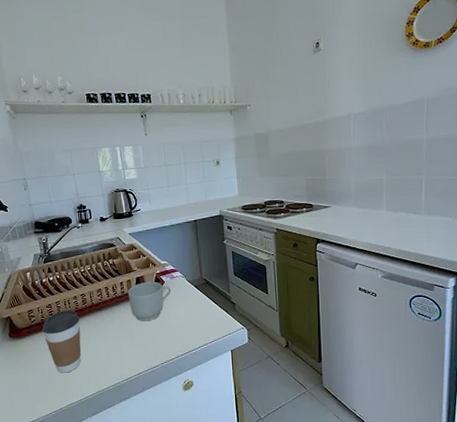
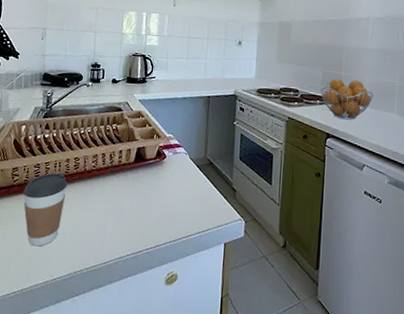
mug: present [128,281,171,322] -> none [124,153,172,198]
fruit basket: none [305,182,360,223] -> present [320,78,373,120]

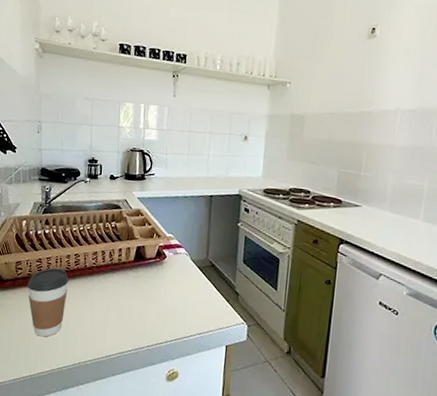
fruit basket: present [320,78,373,120] -> none [334,179,396,226]

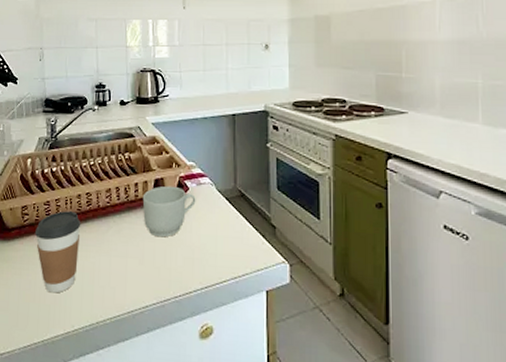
mug: none [124,252,172,297] -> present [142,185,196,238]

